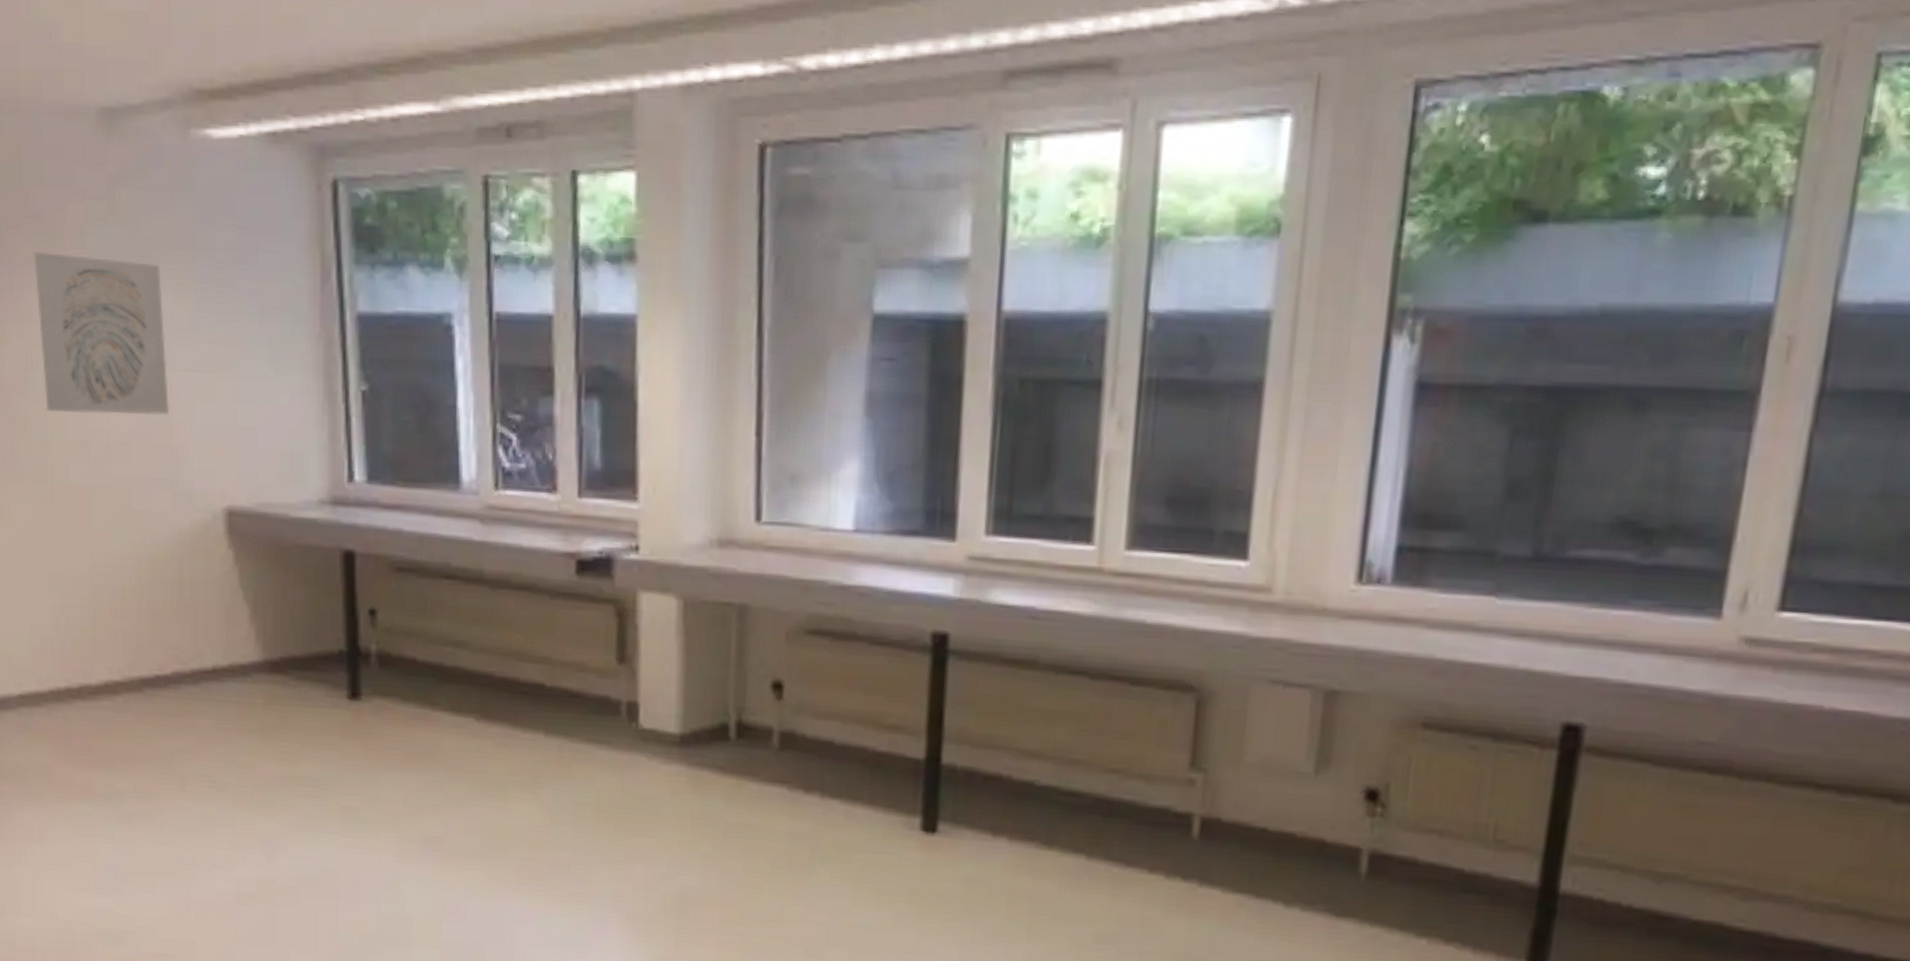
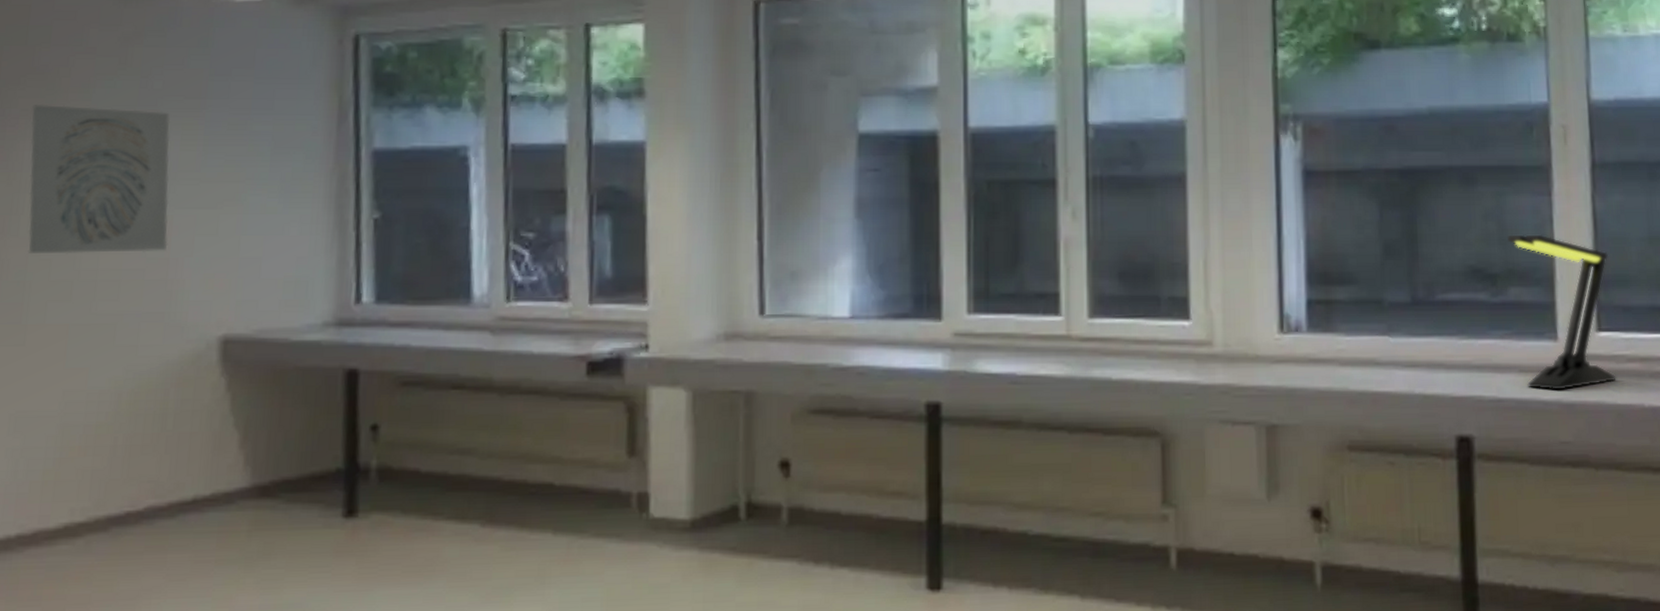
desk lamp: none [1668,480,1816,680] -> present [1507,234,1616,390]

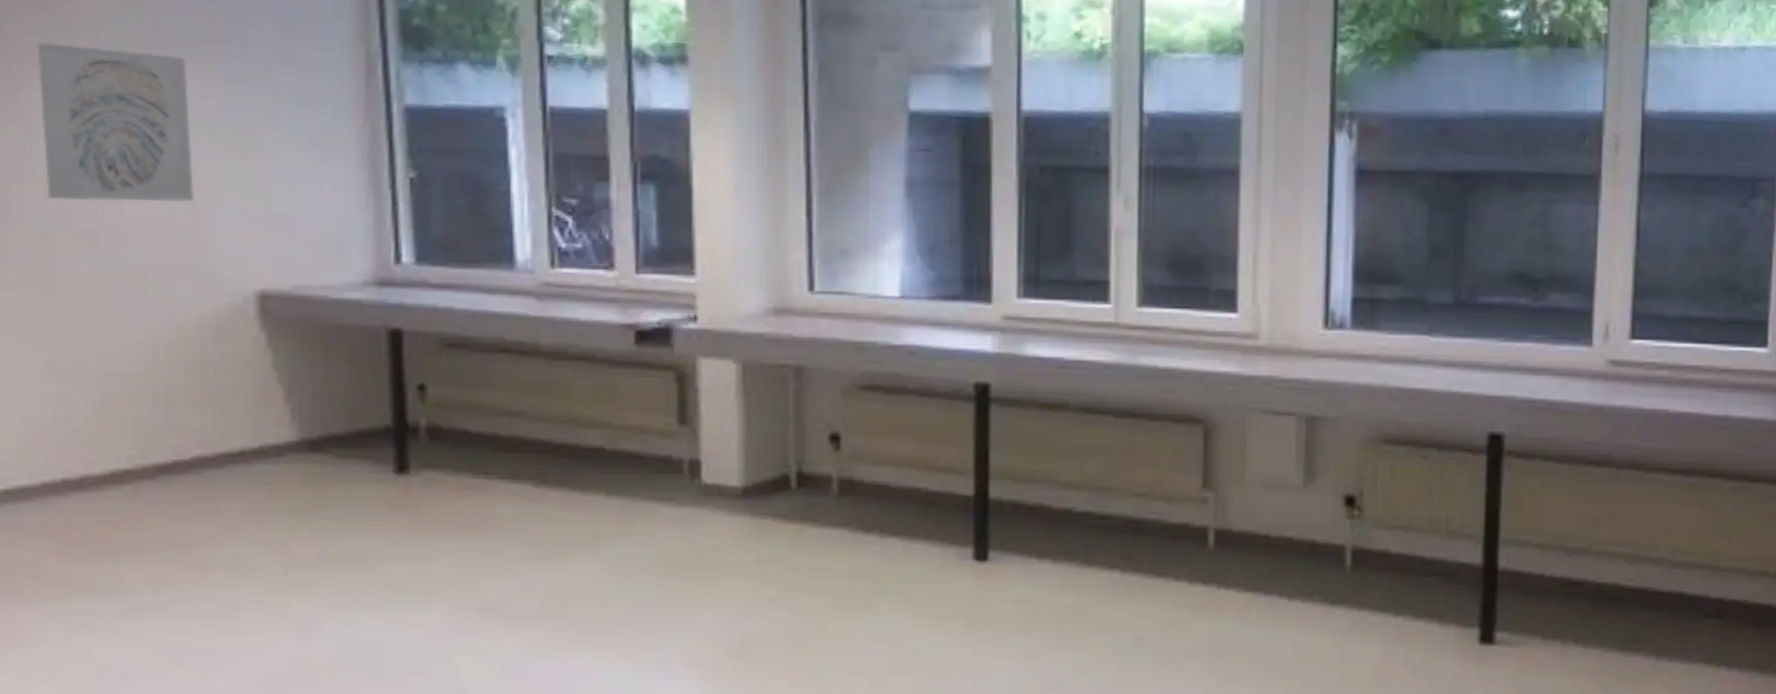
desk lamp: present [1507,234,1616,390] -> none [1552,242,1648,394]

